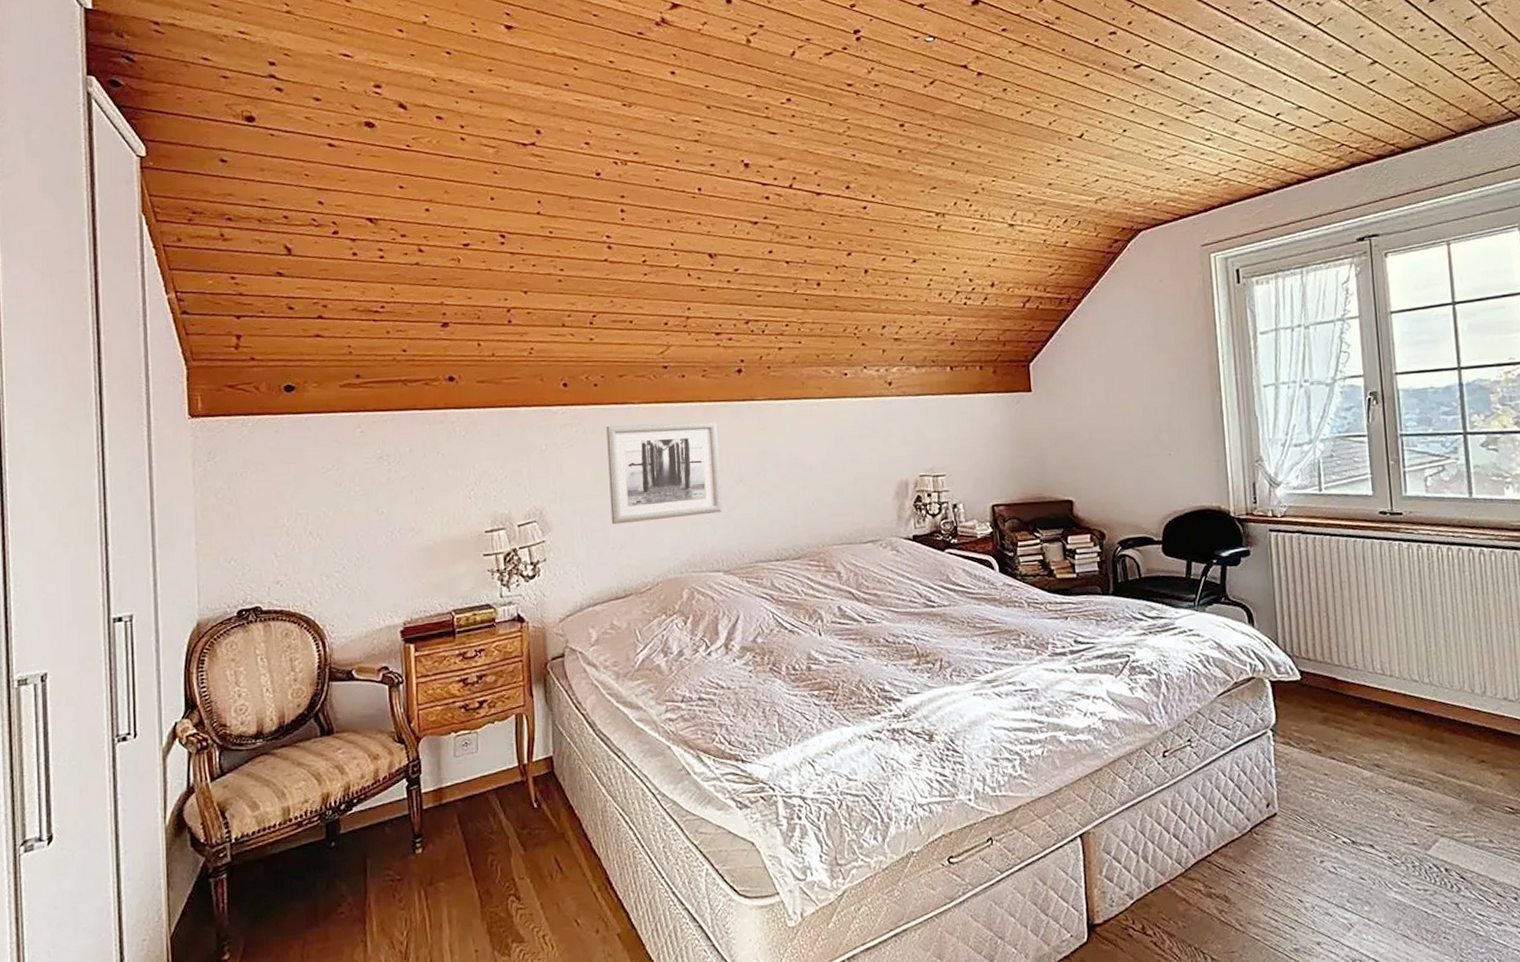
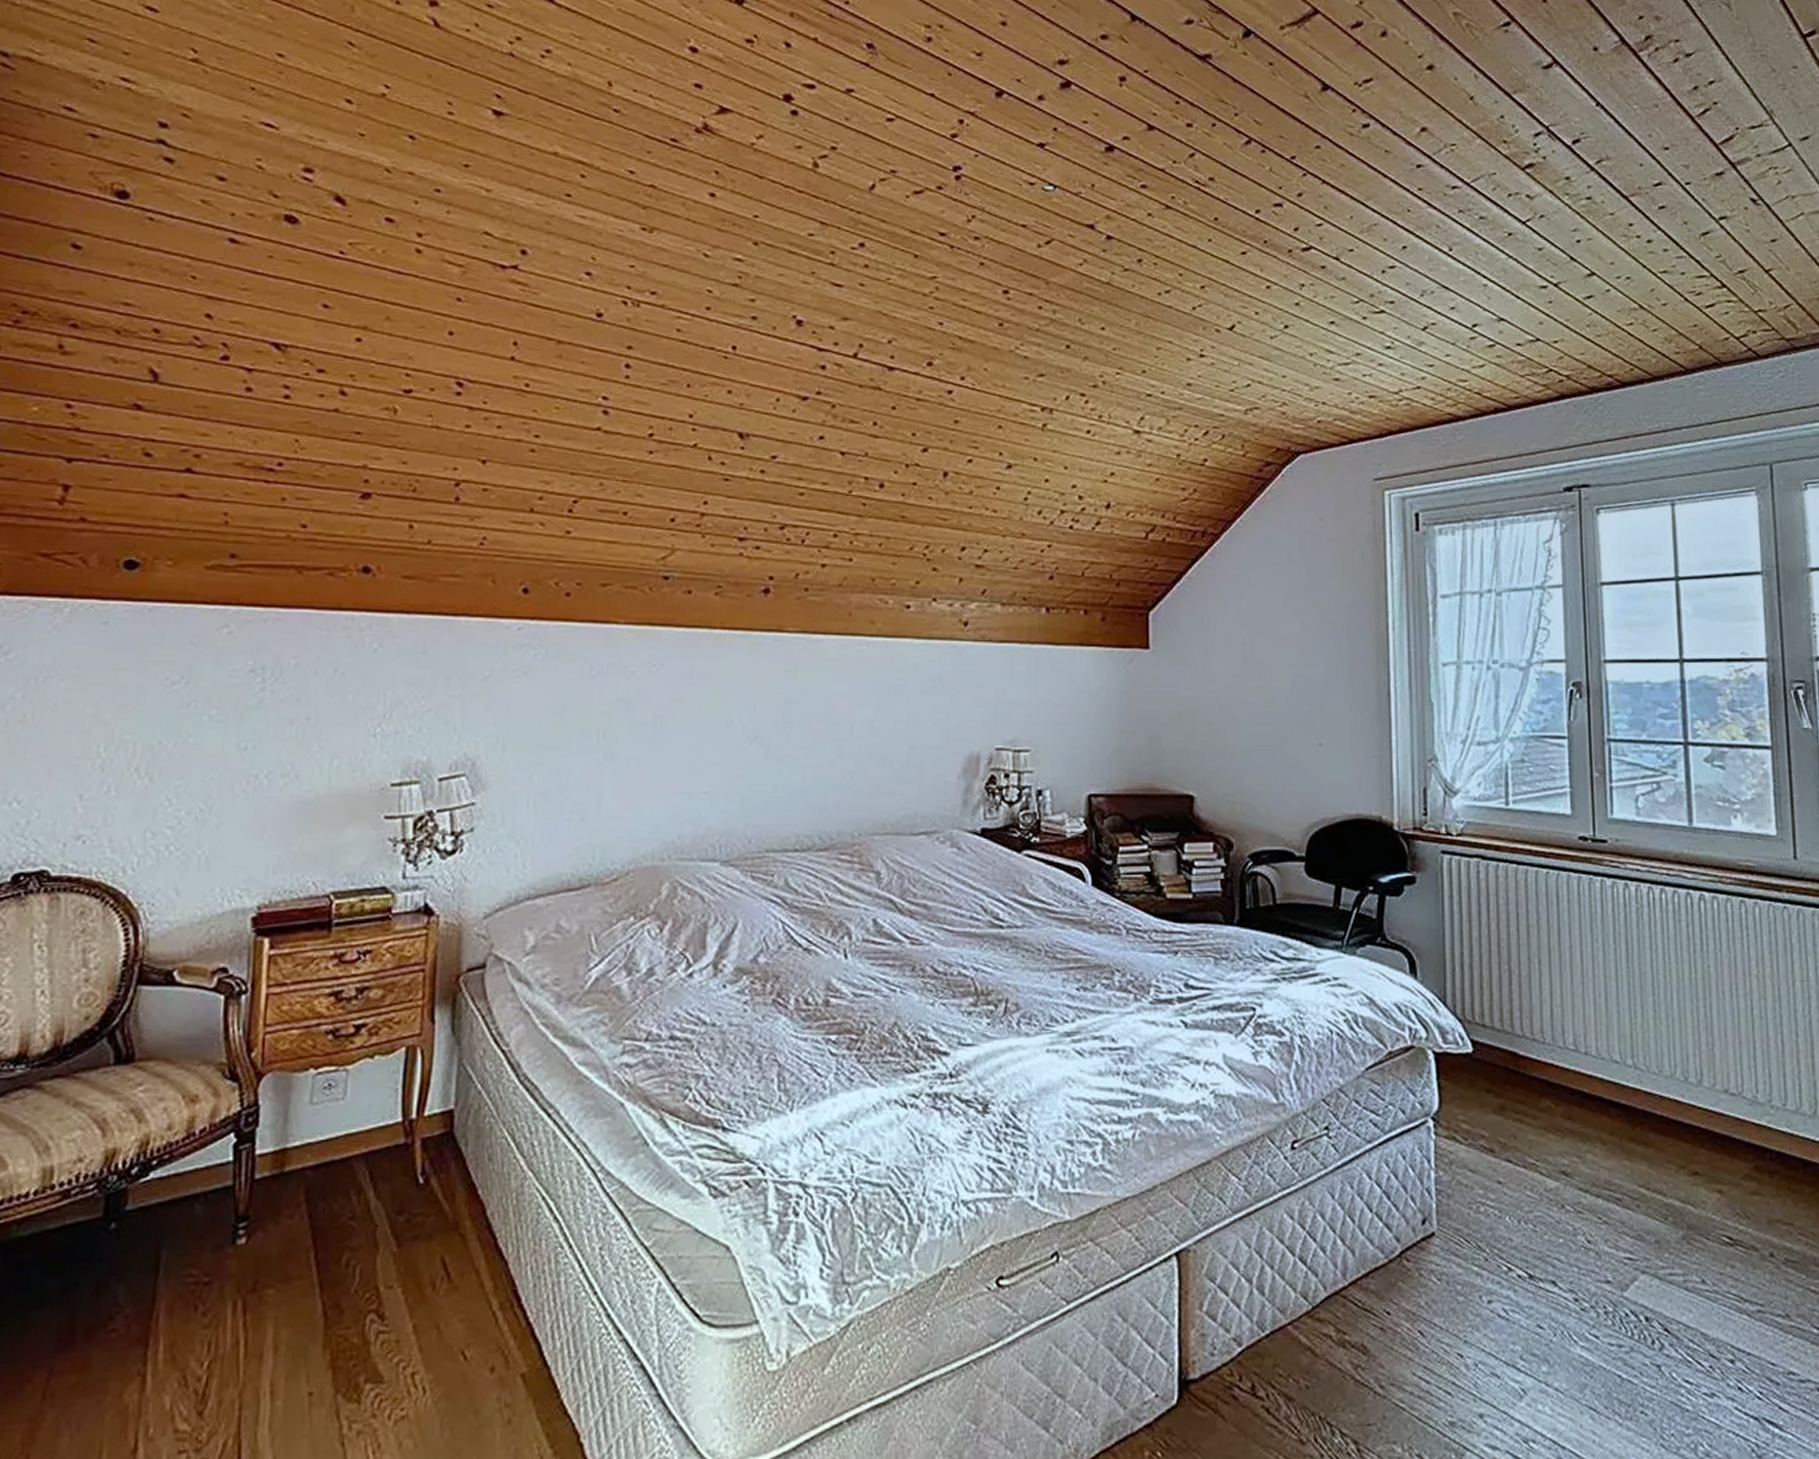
wall art: present [606,421,723,525] -> none [571,652,729,787]

